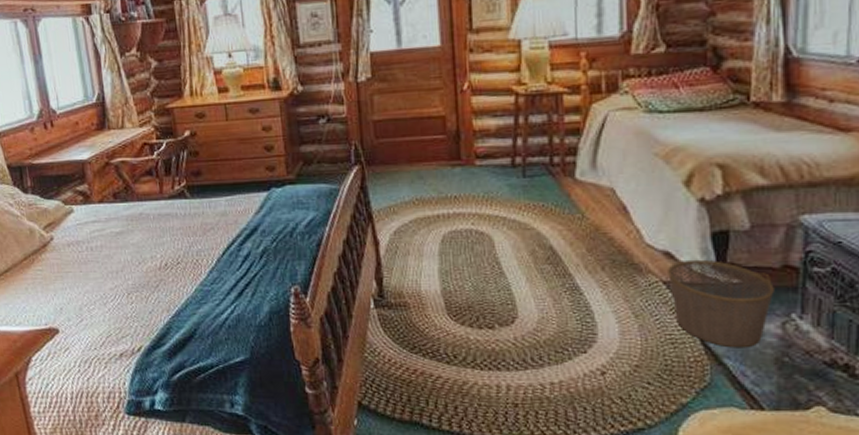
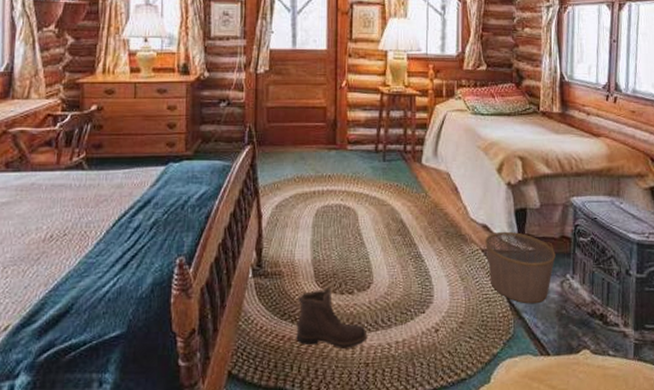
boot: none [429,321,515,386] -> present [296,288,368,348]

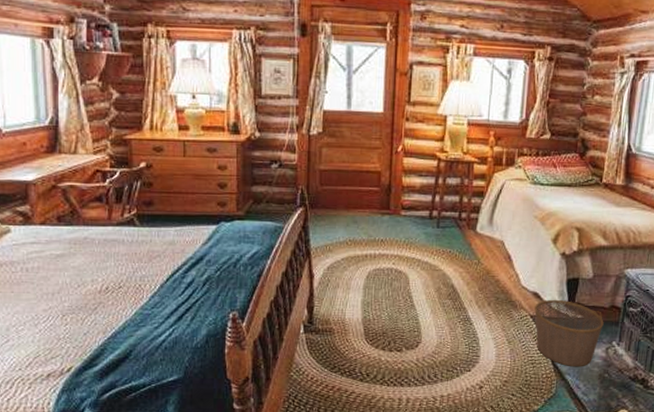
boot: present [296,288,368,348] -> none [345,345,414,400]

